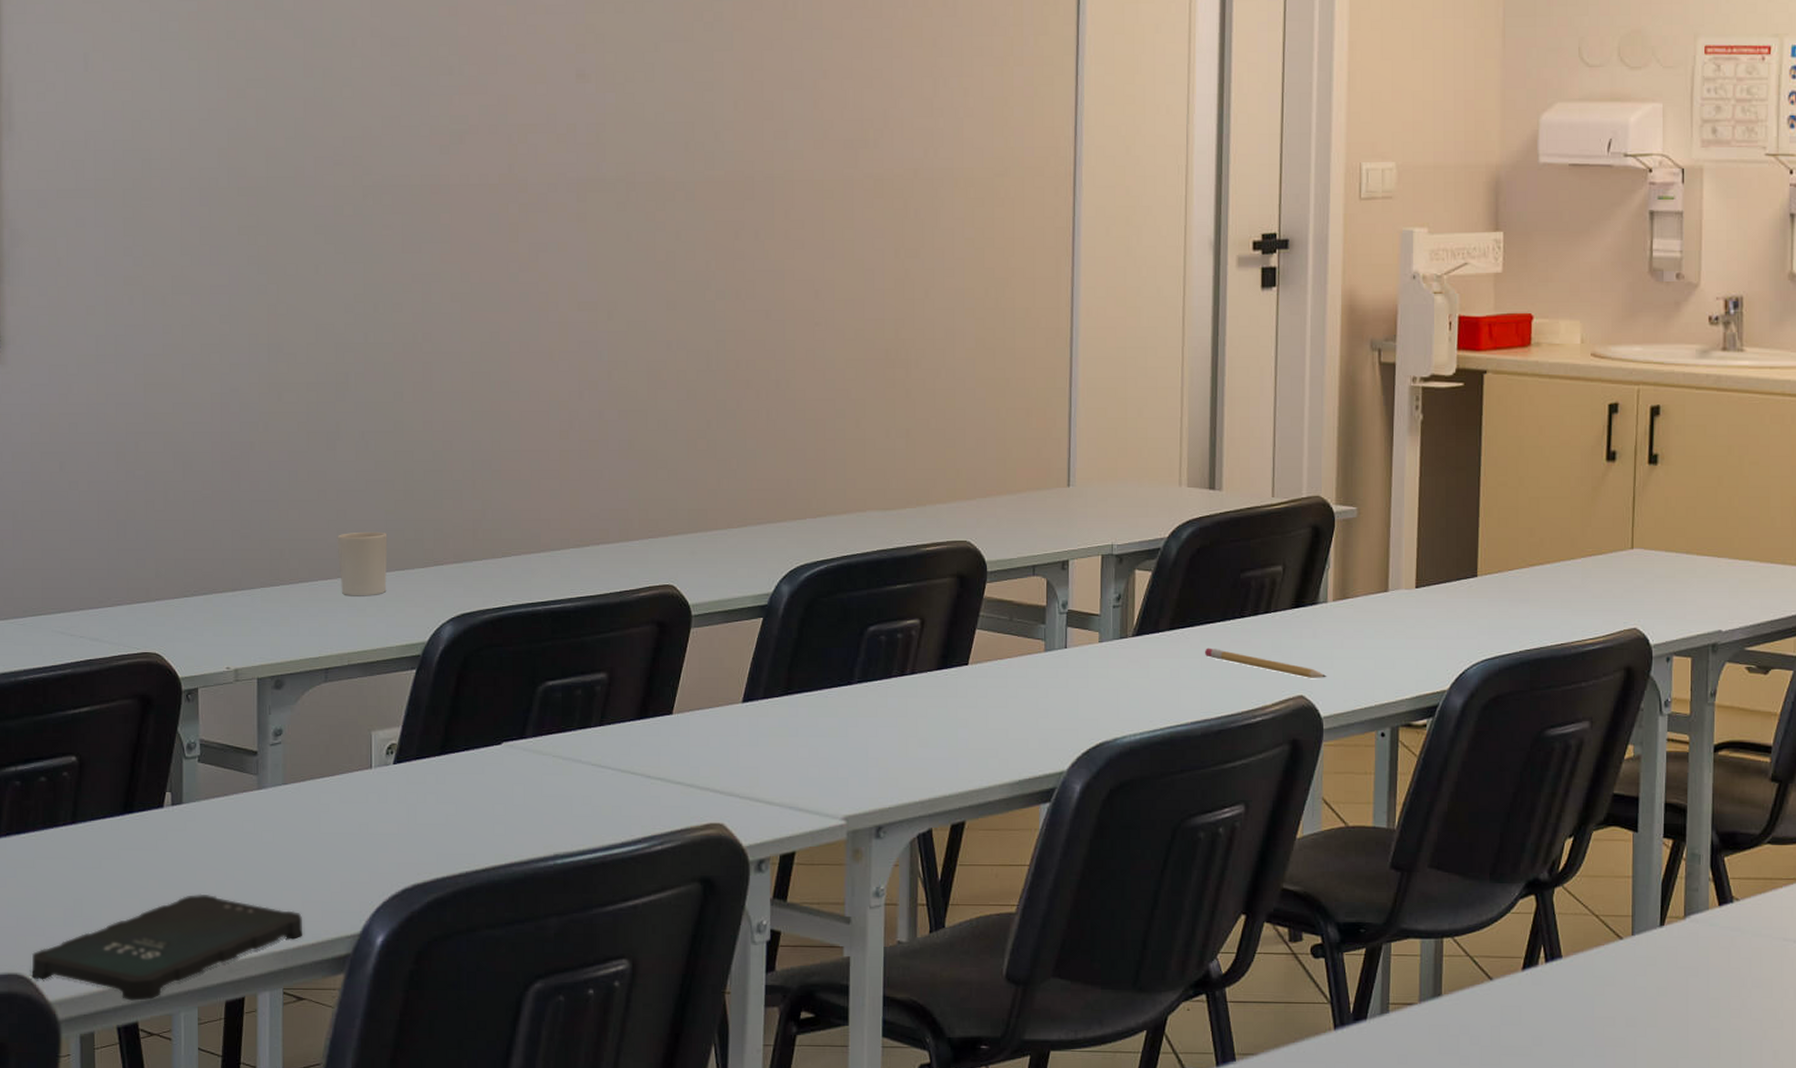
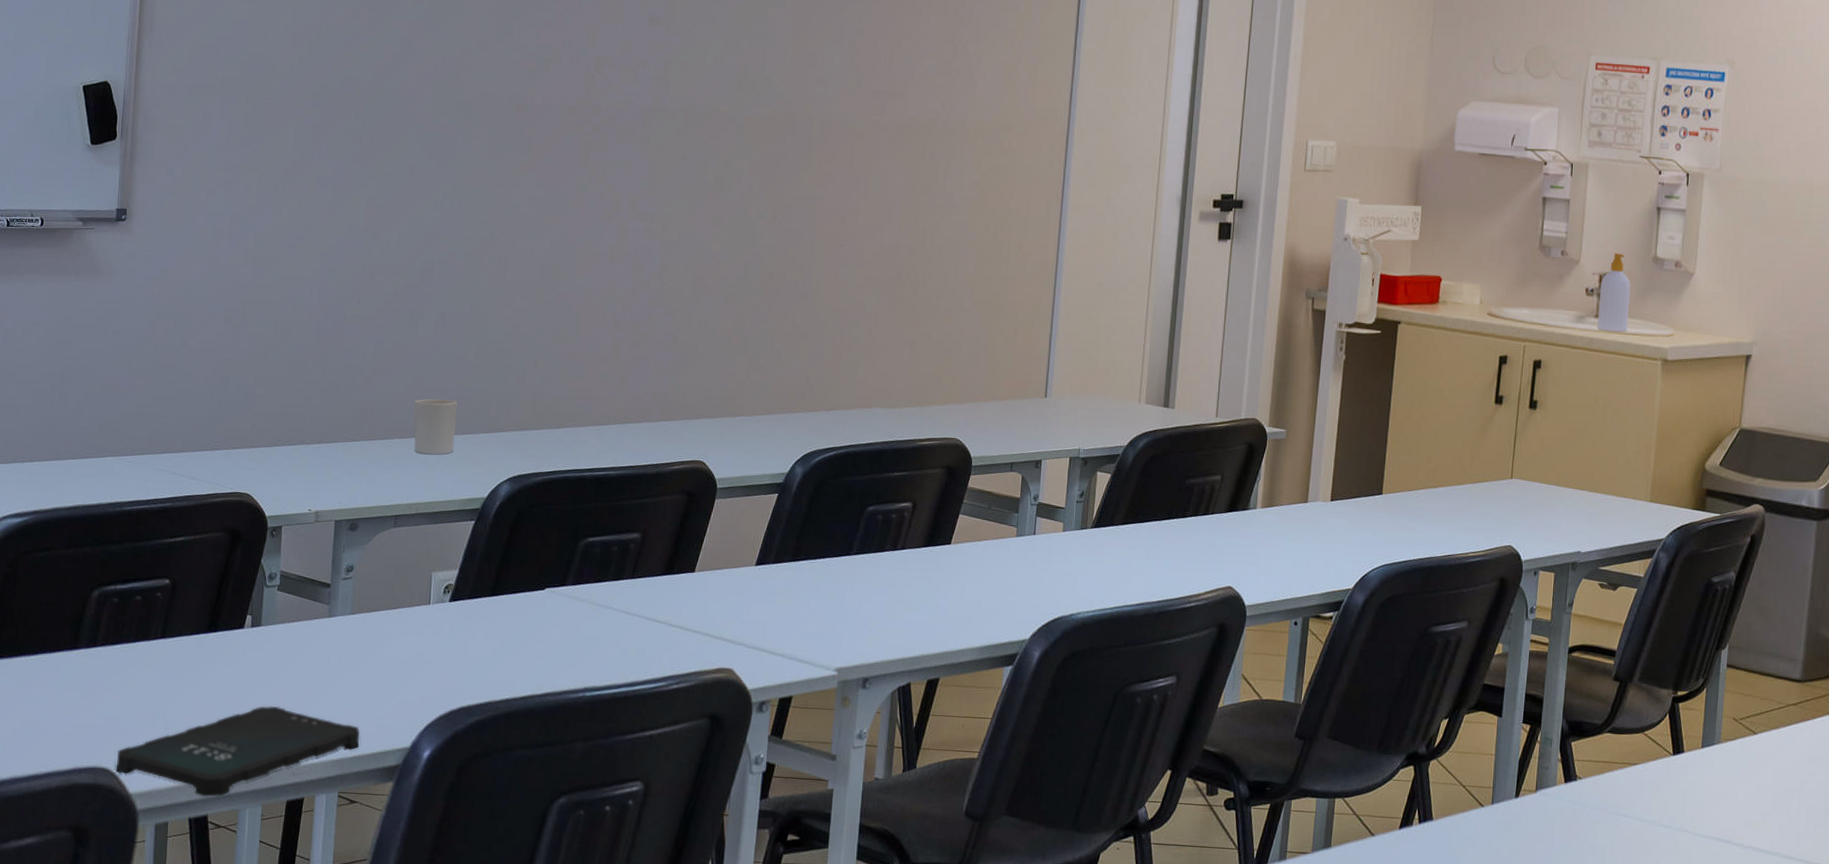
pencil: present [1205,648,1327,678] -> none [1151,541,1252,573]
soap bottle: none [1726,272,1764,367] -> present [1597,253,1631,333]

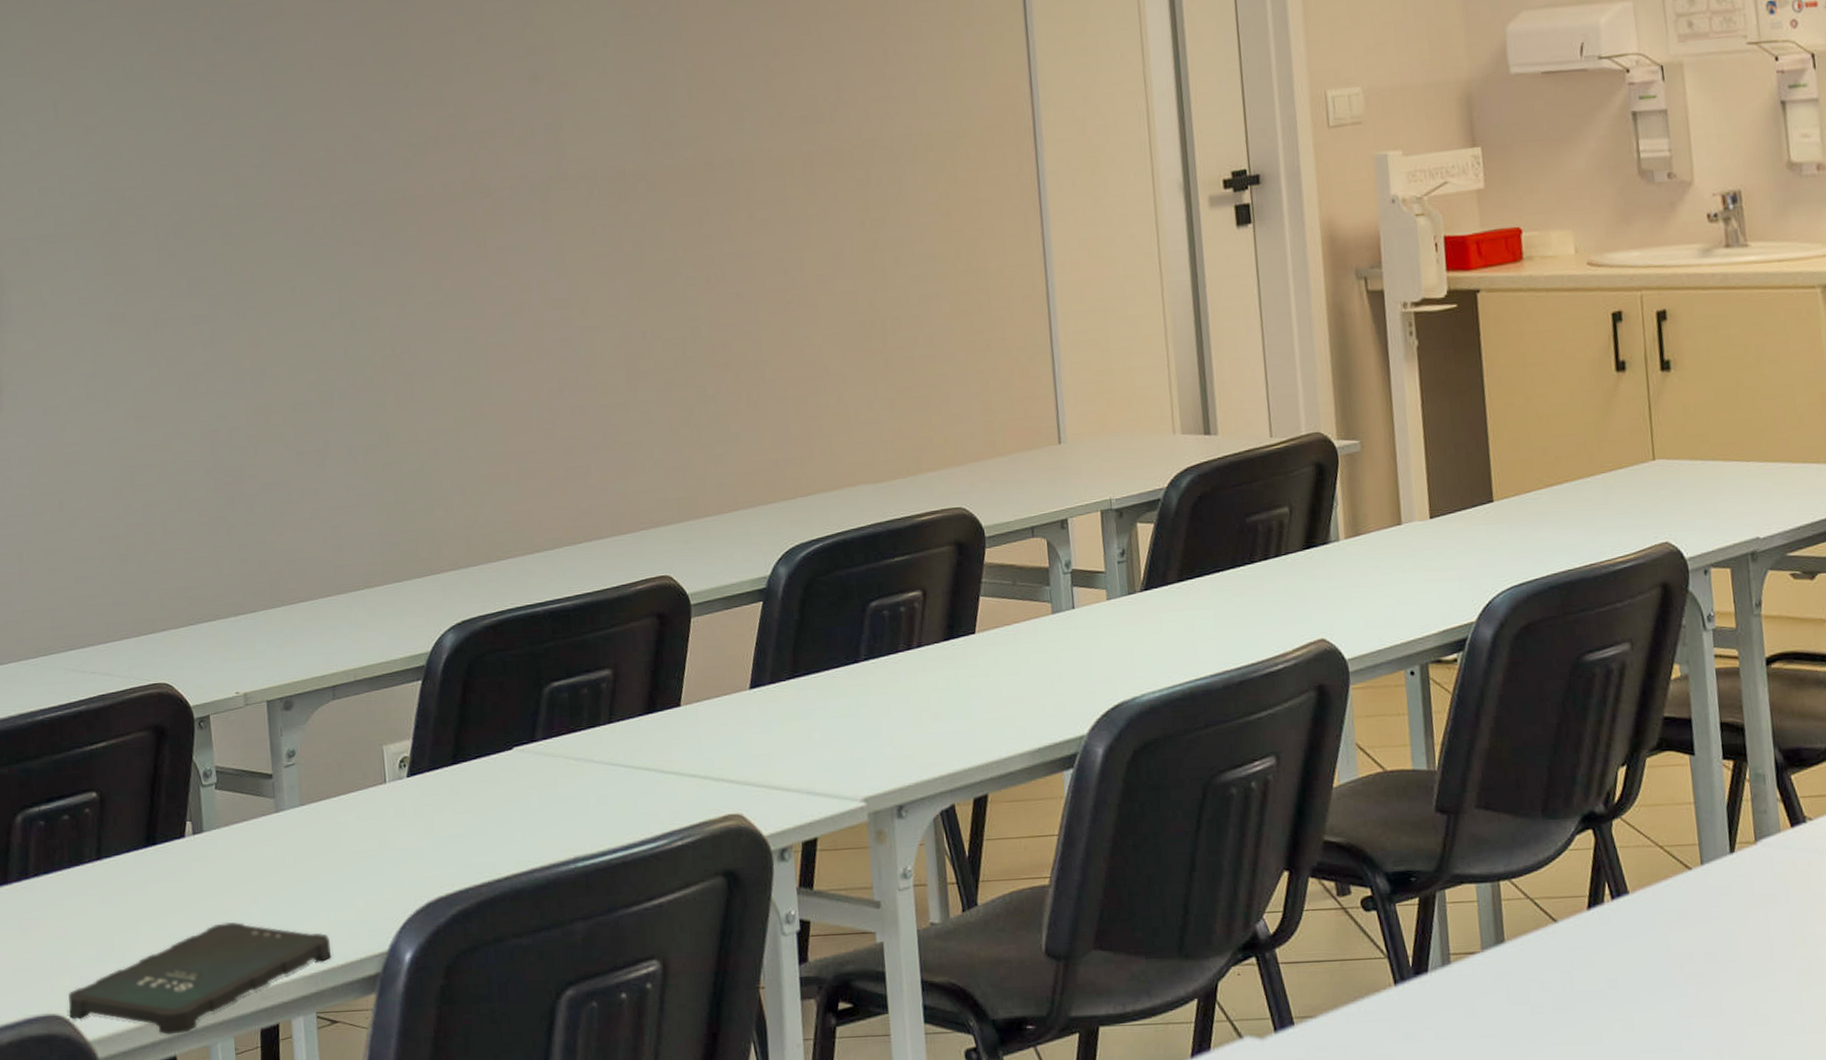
mug: present [413,398,458,455] -> none [333,545,386,612]
soap bottle: present [1597,253,1631,333] -> none [1725,164,1770,263]

